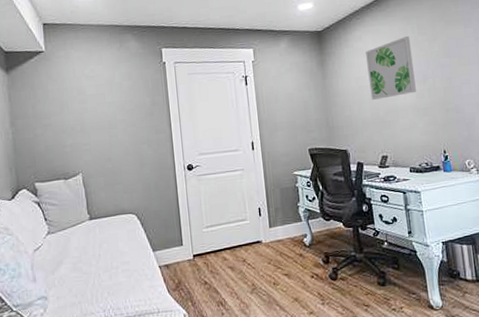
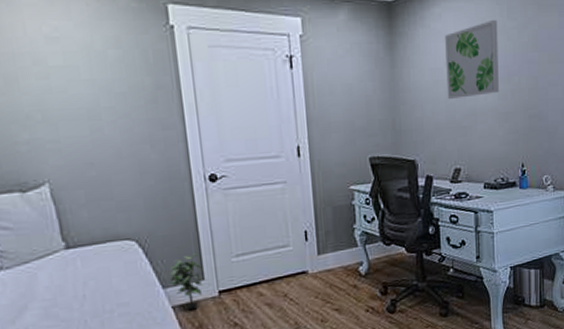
potted plant: none [158,225,182,270] -> present [170,253,203,311]

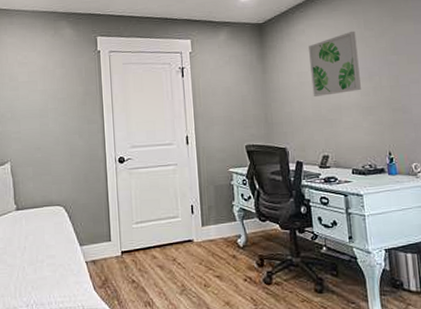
potted plant: present [170,253,203,311] -> none [85,219,111,266]

